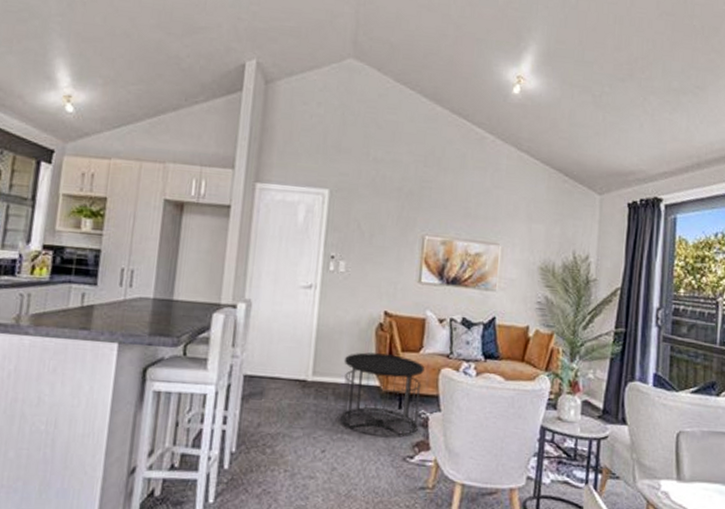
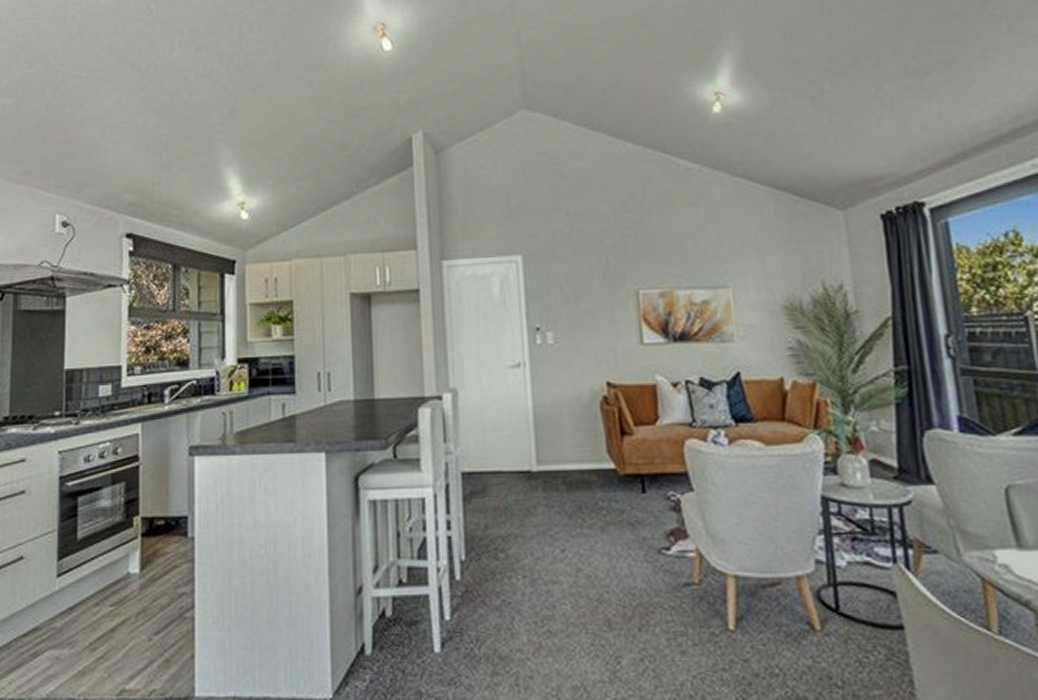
side table: present [339,352,425,438] -> none [569,430,670,528]

